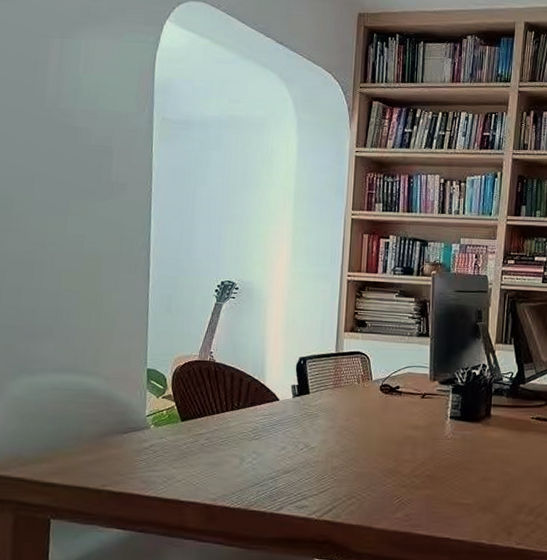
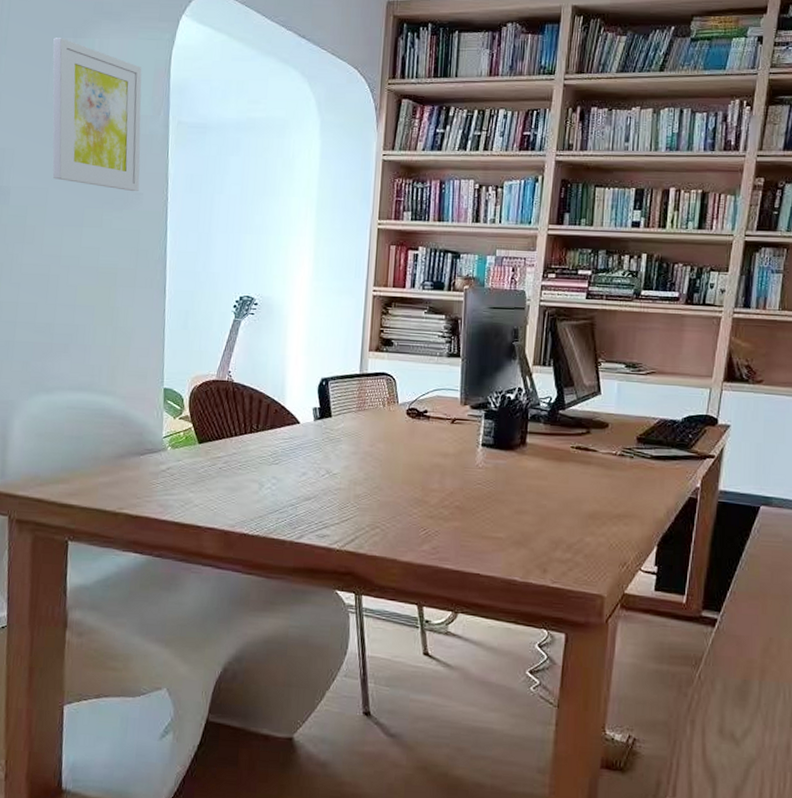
wall art: none [38,38,128,182] -> present [52,38,142,191]

